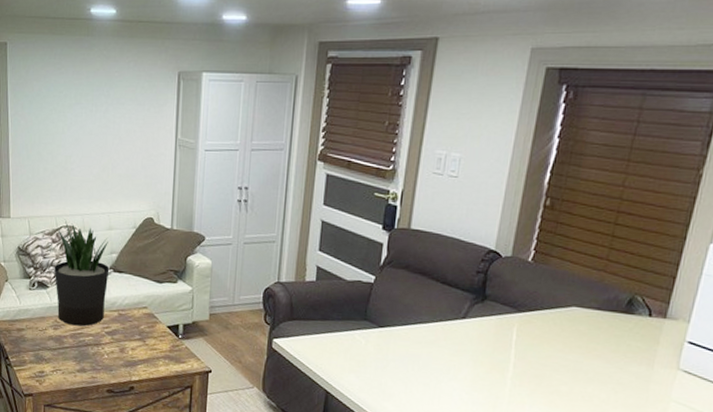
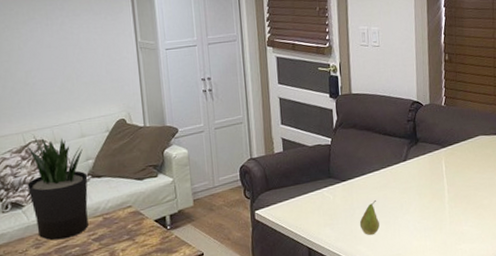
fruit: none [391,356,417,395] -> present [359,200,380,236]

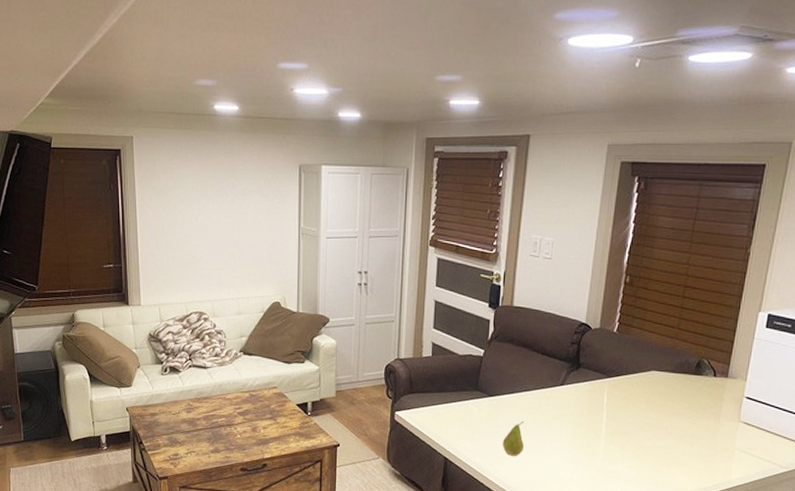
planter: present [26,135,89,240] -> none [185,307,240,408]

